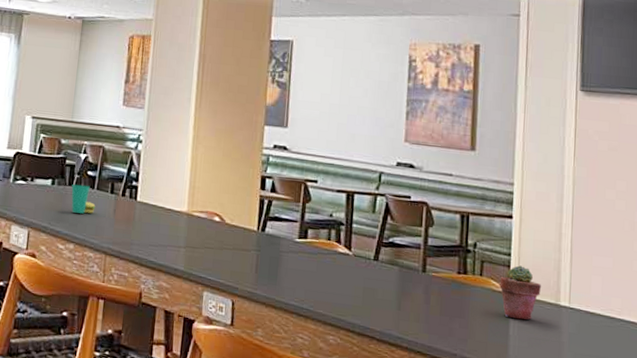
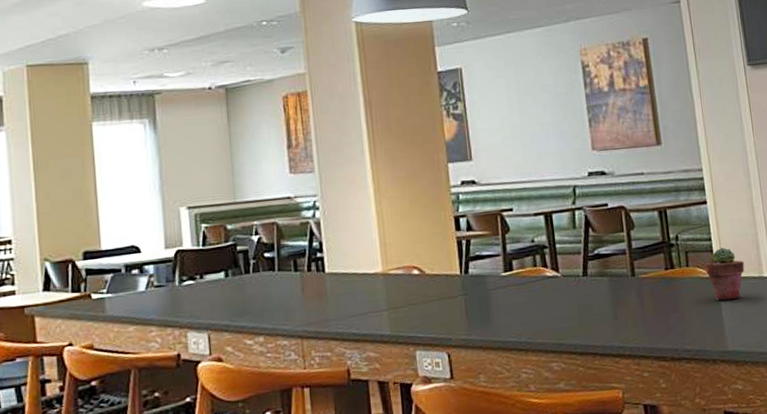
cup: present [71,184,96,214] -> none [249,268,281,302]

